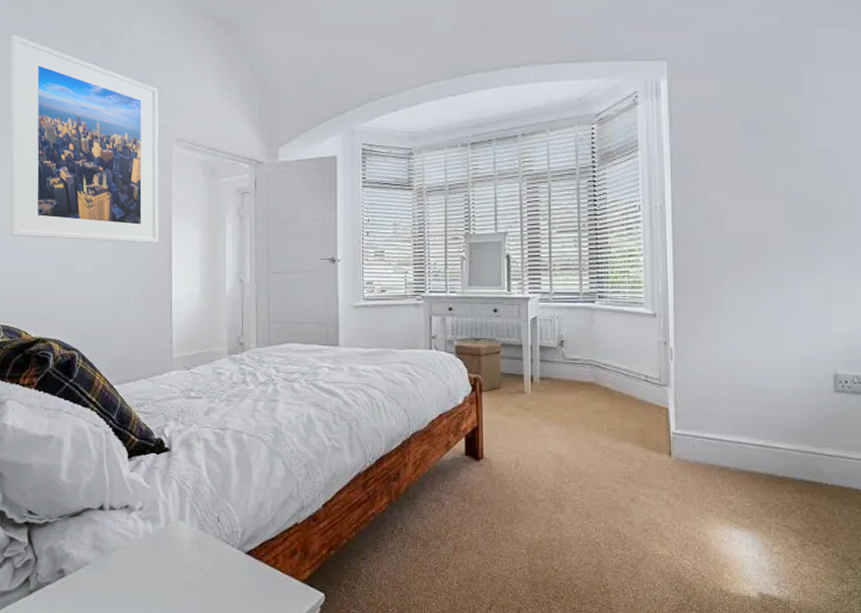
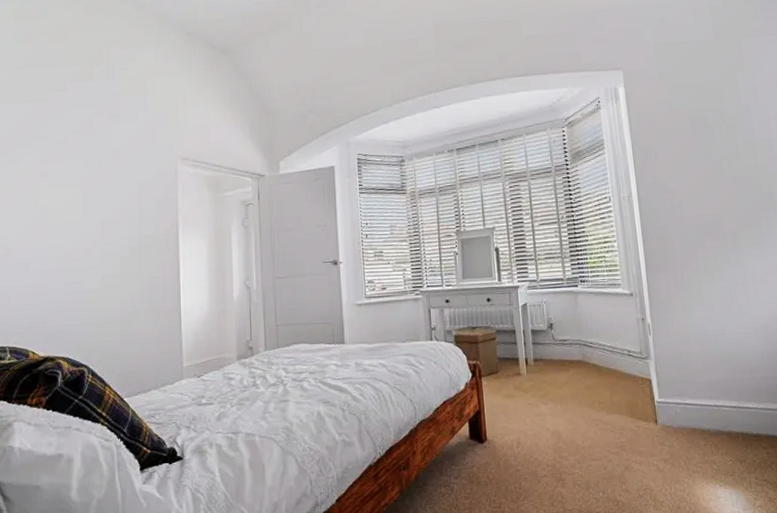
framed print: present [9,34,159,244] -> none [16,67,166,259]

